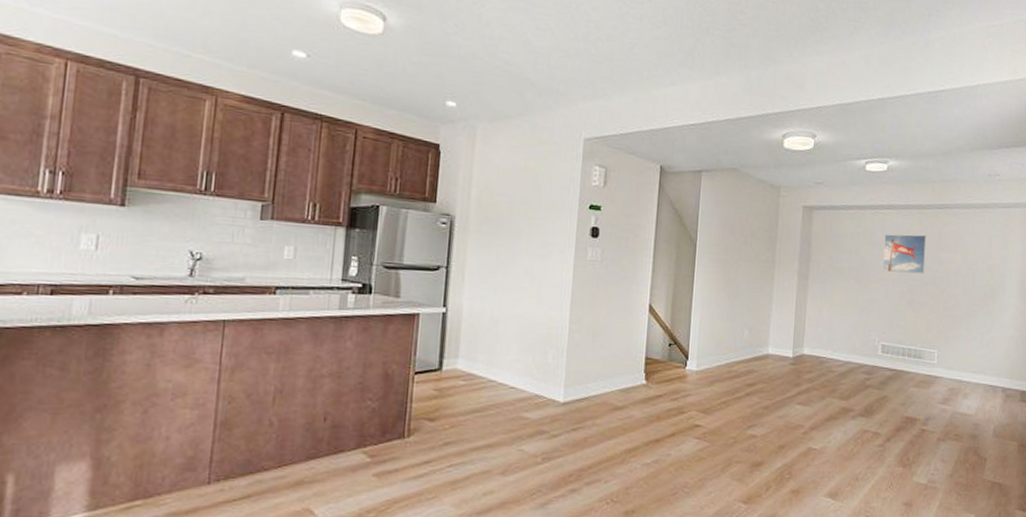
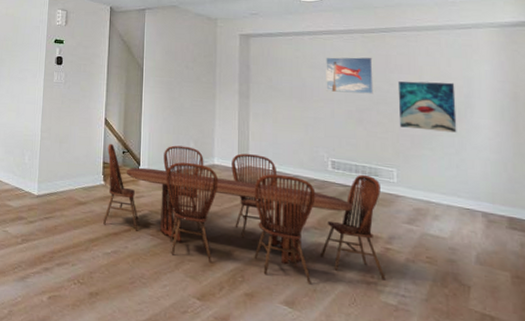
dining set: none [643,334,923,472] -> present [103,143,386,283]
wall art: none [944,260,993,312] -> present [397,81,457,133]

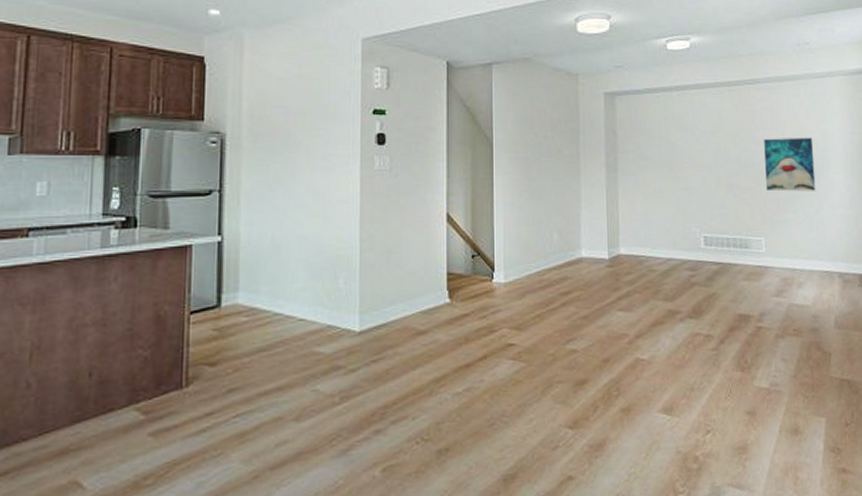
dining set: present [103,143,386,283] -> none [451,239,758,382]
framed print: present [326,57,374,94] -> none [694,113,742,156]

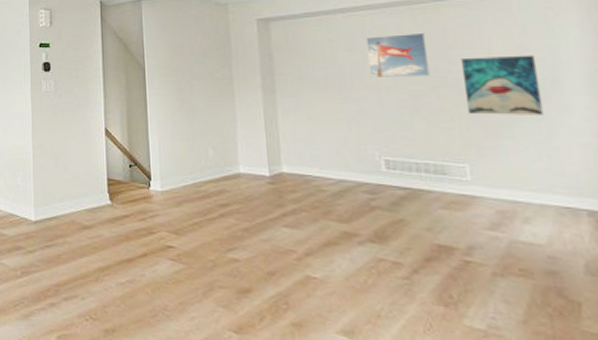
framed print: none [694,113,742,156] -> present [366,32,431,77]

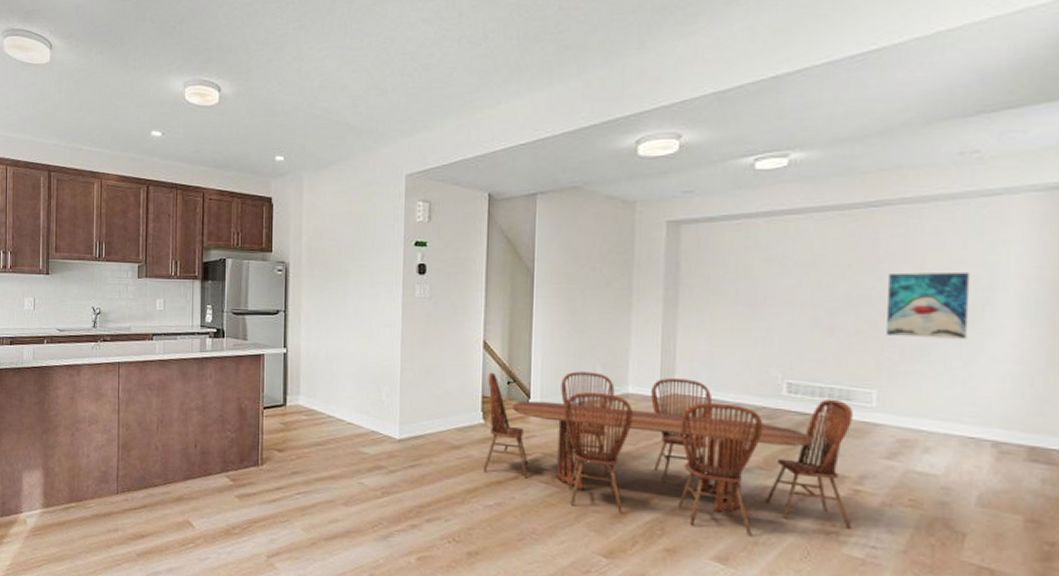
dining set: none [111,154,468,308] -> present [484,371,853,535]
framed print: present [366,32,431,77] -> none [785,242,854,293]

